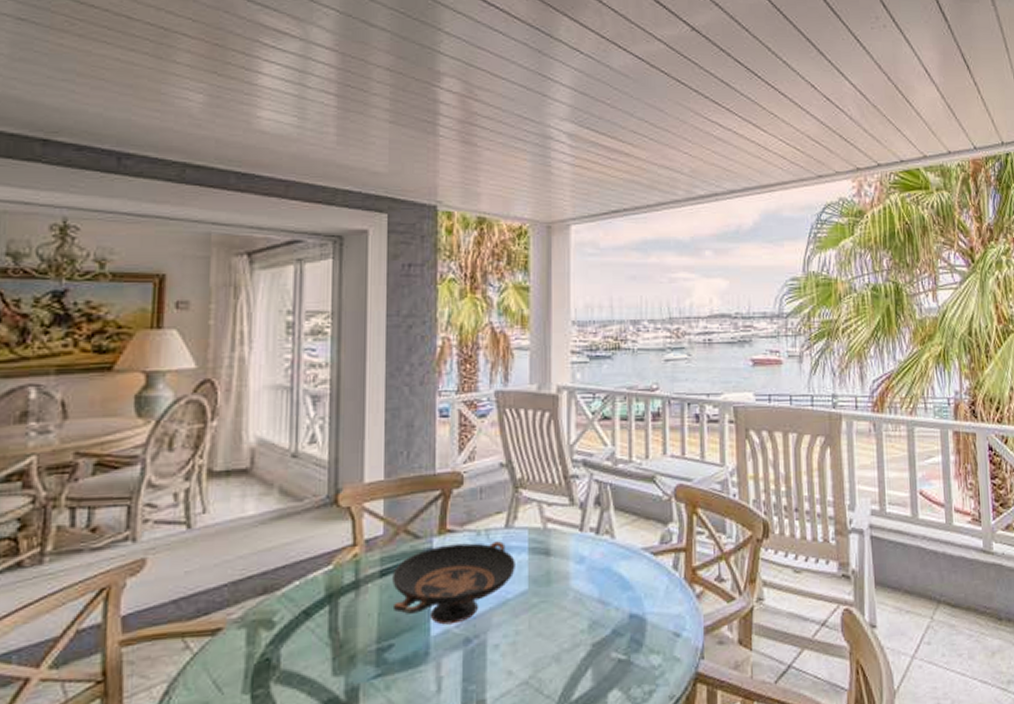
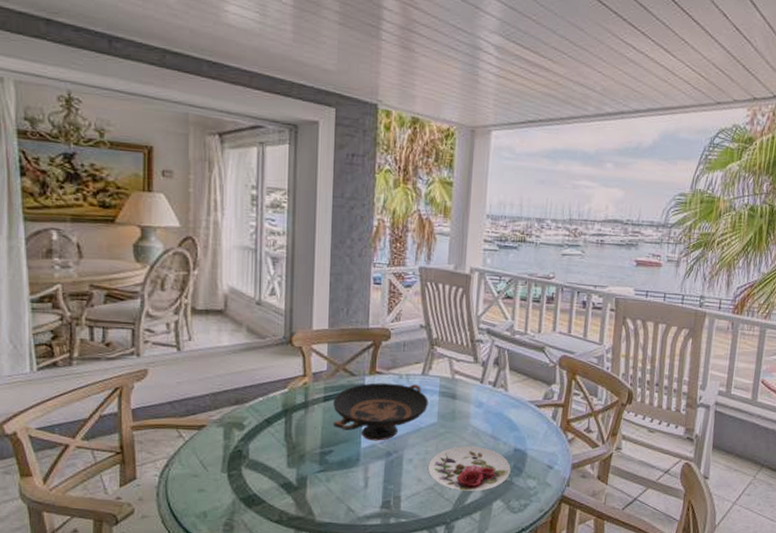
plate: none [520,616,627,682] -> present [428,445,511,491]

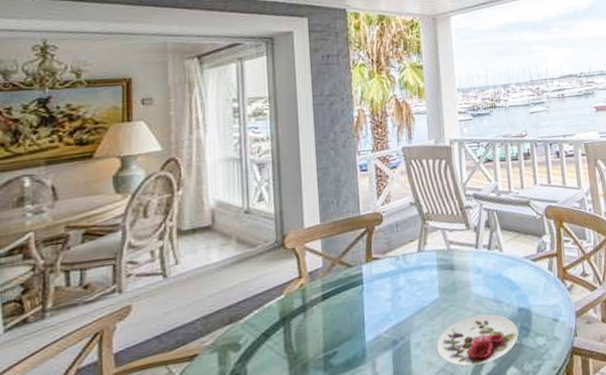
decorative bowl: present [333,382,428,441] -> none [332,262,428,332]

